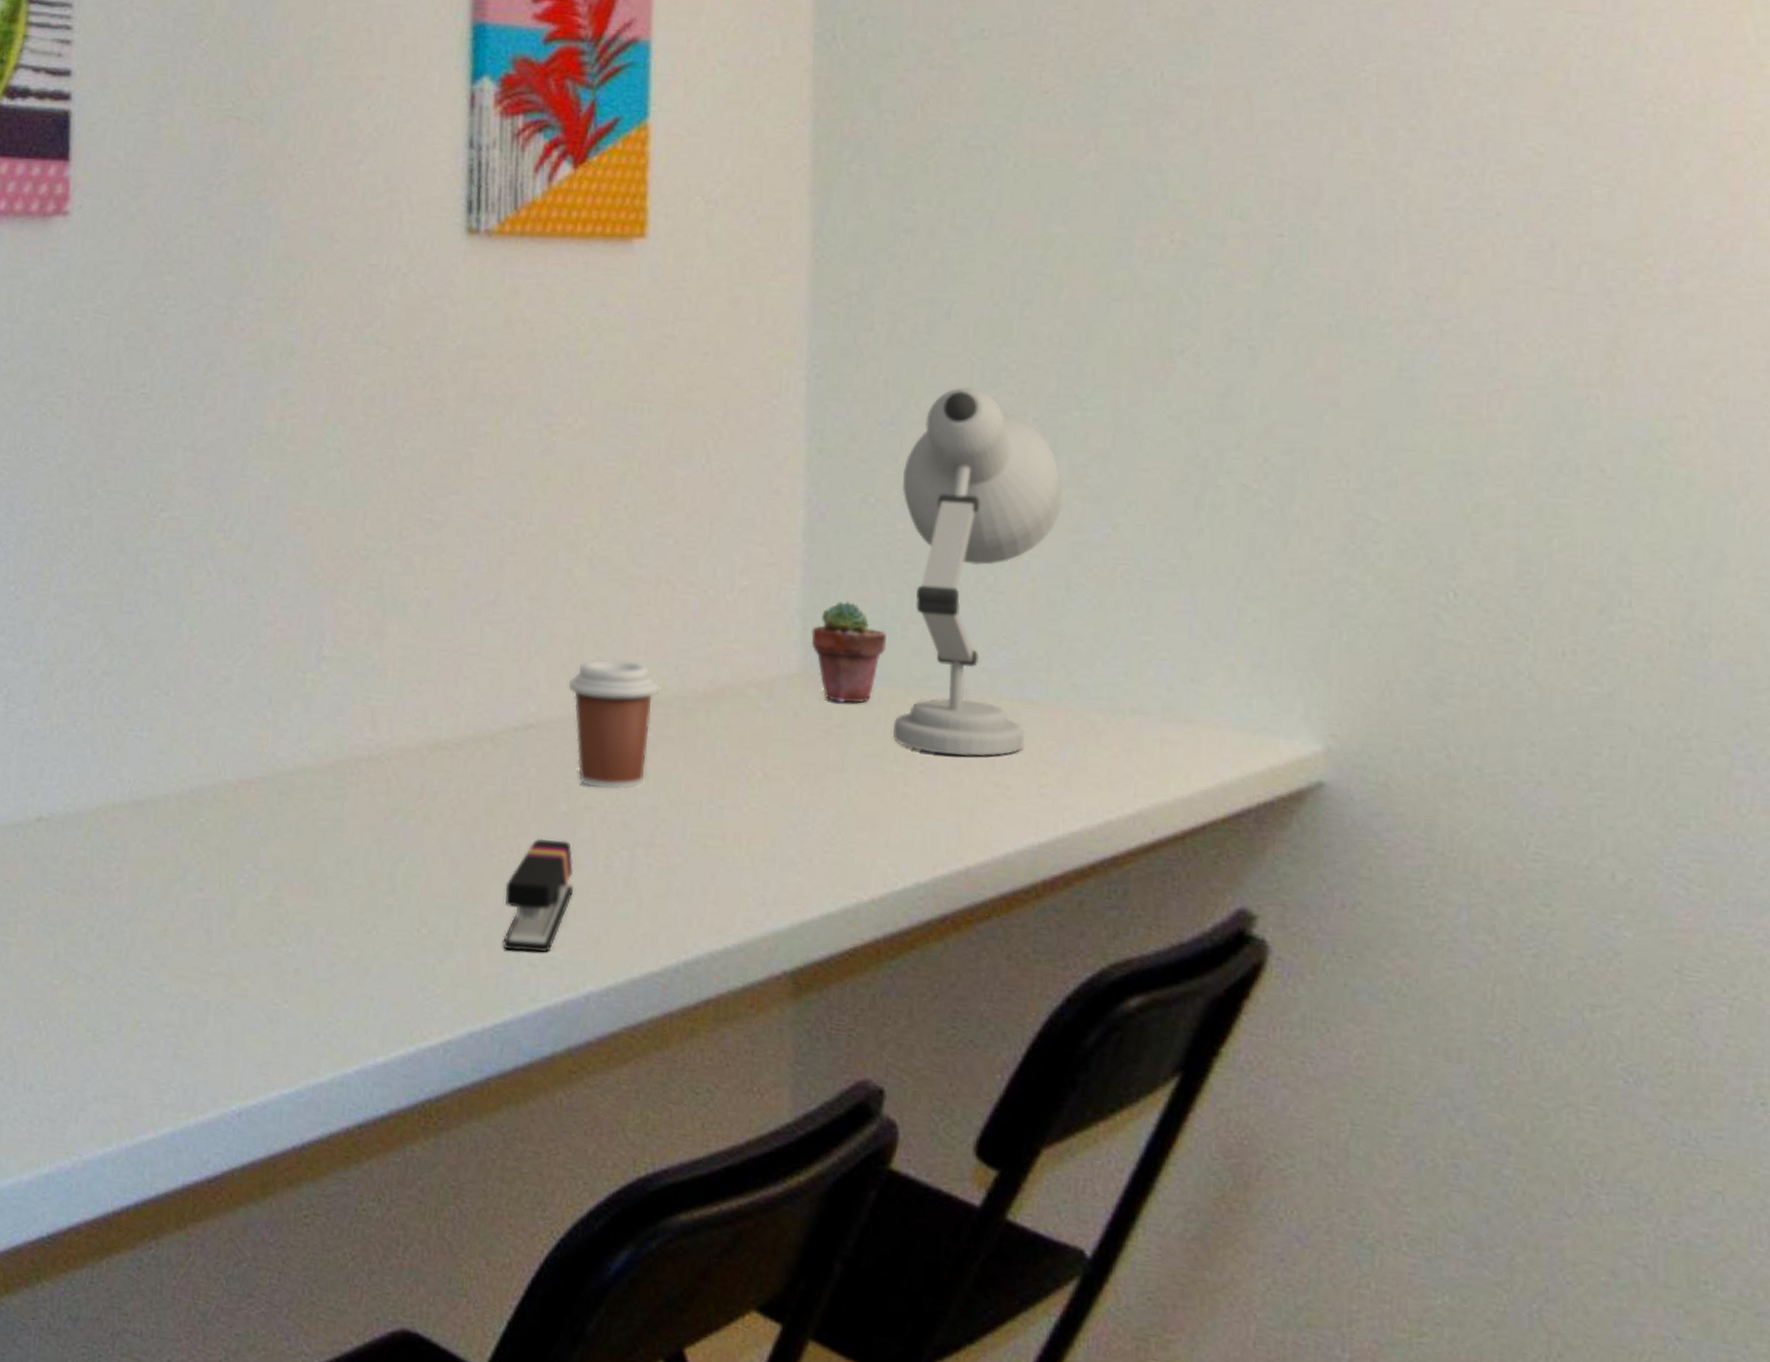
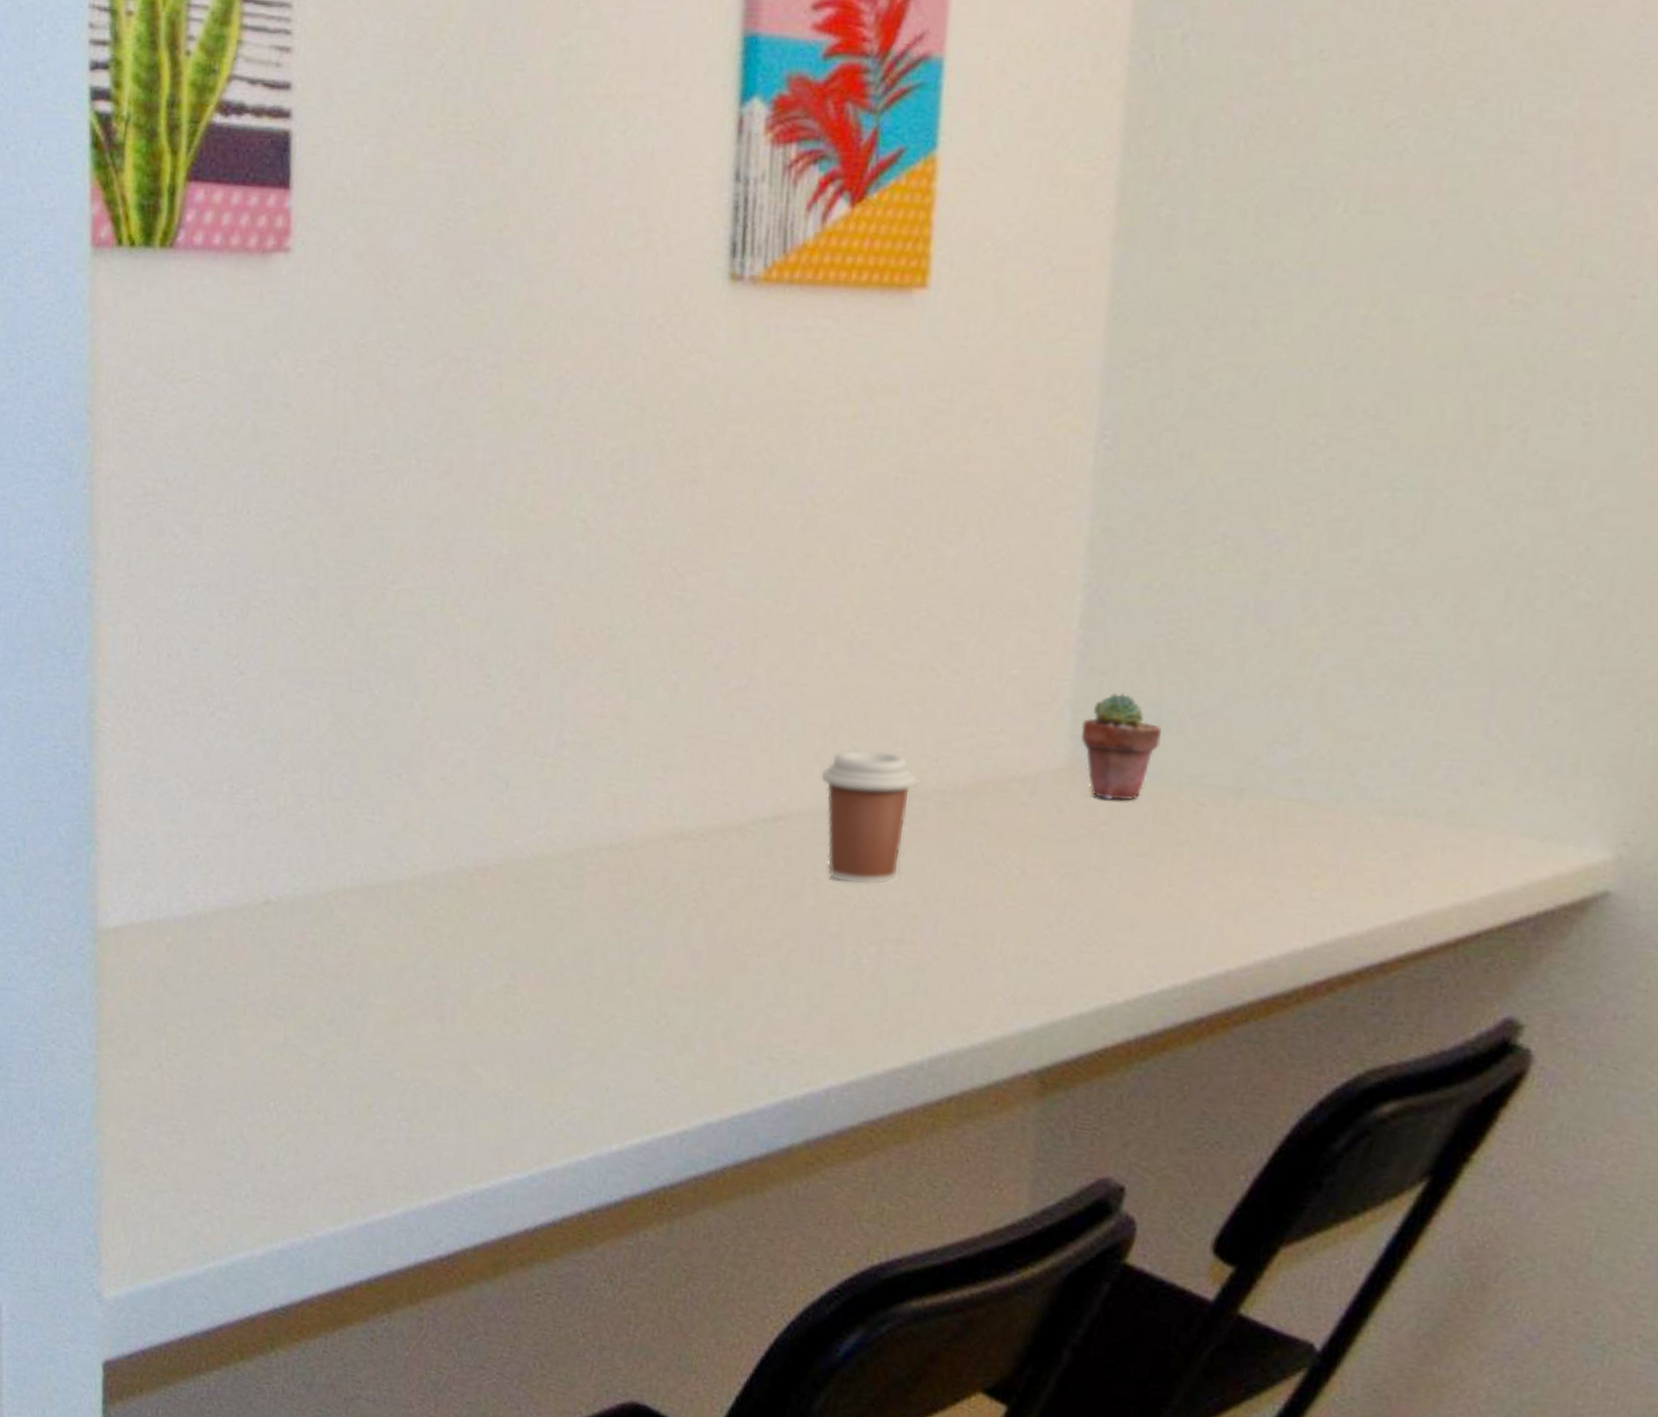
stapler: present [502,838,574,953] -> none [743,932,819,1047]
desk lamp: present [893,387,1063,757] -> none [1161,463,1364,859]

